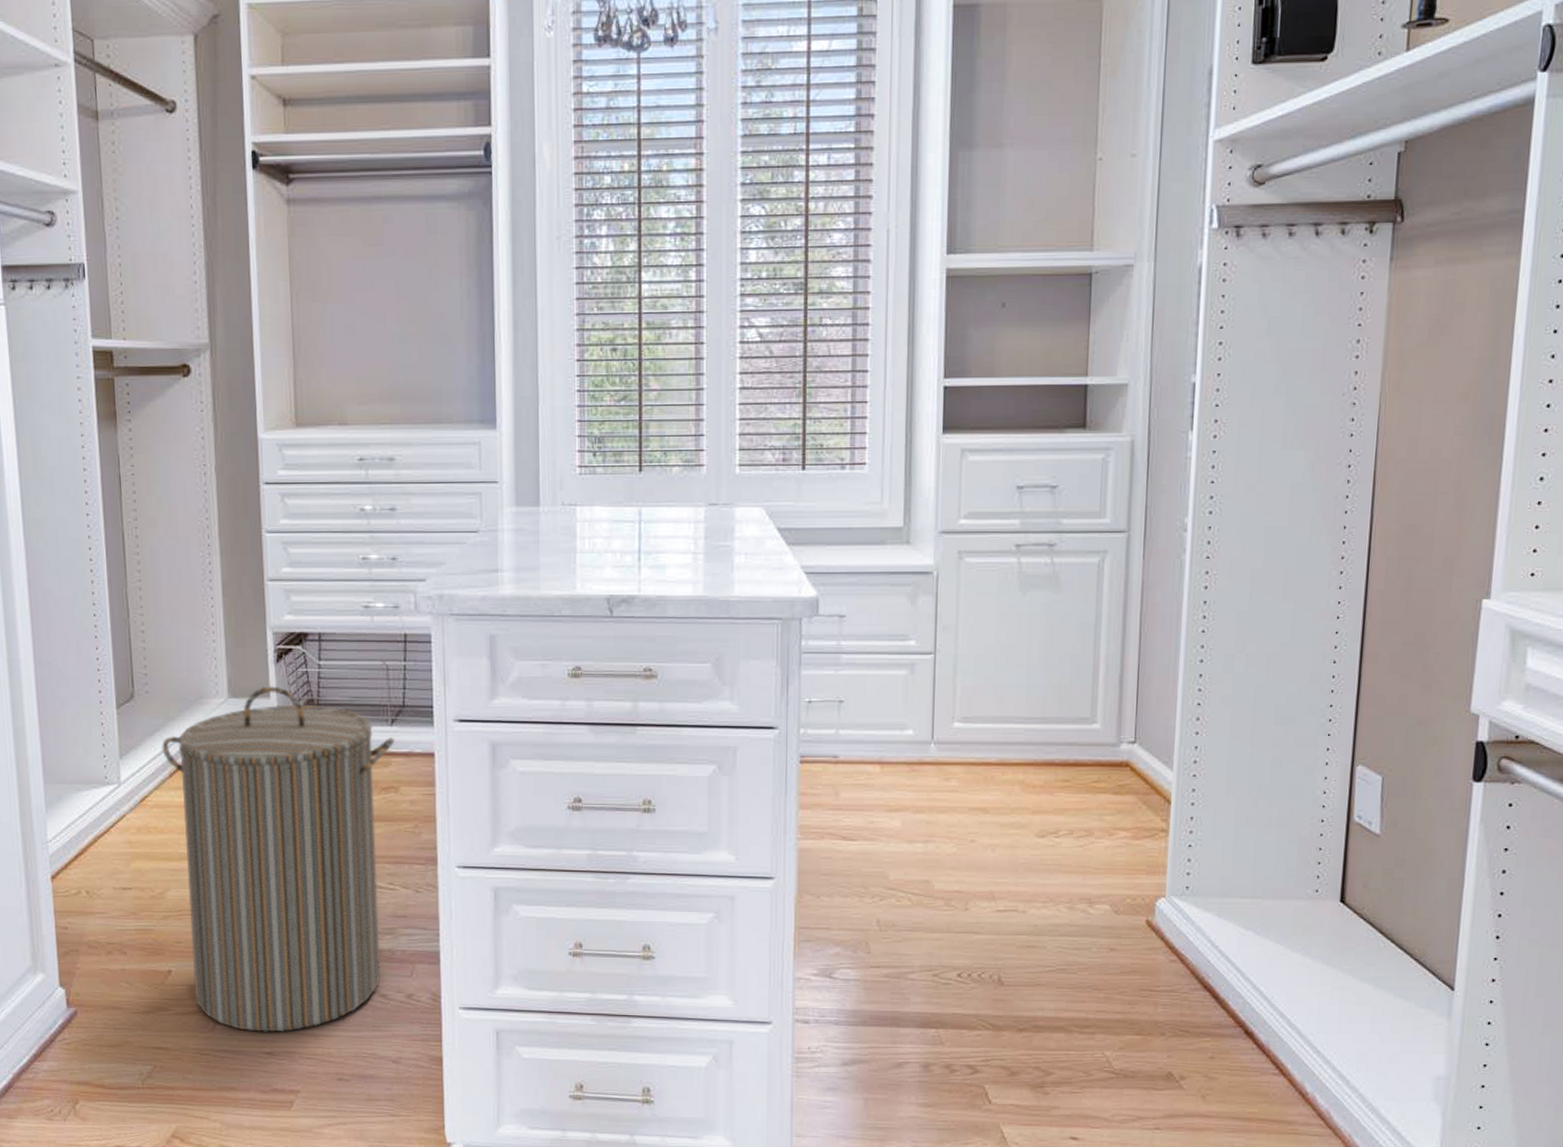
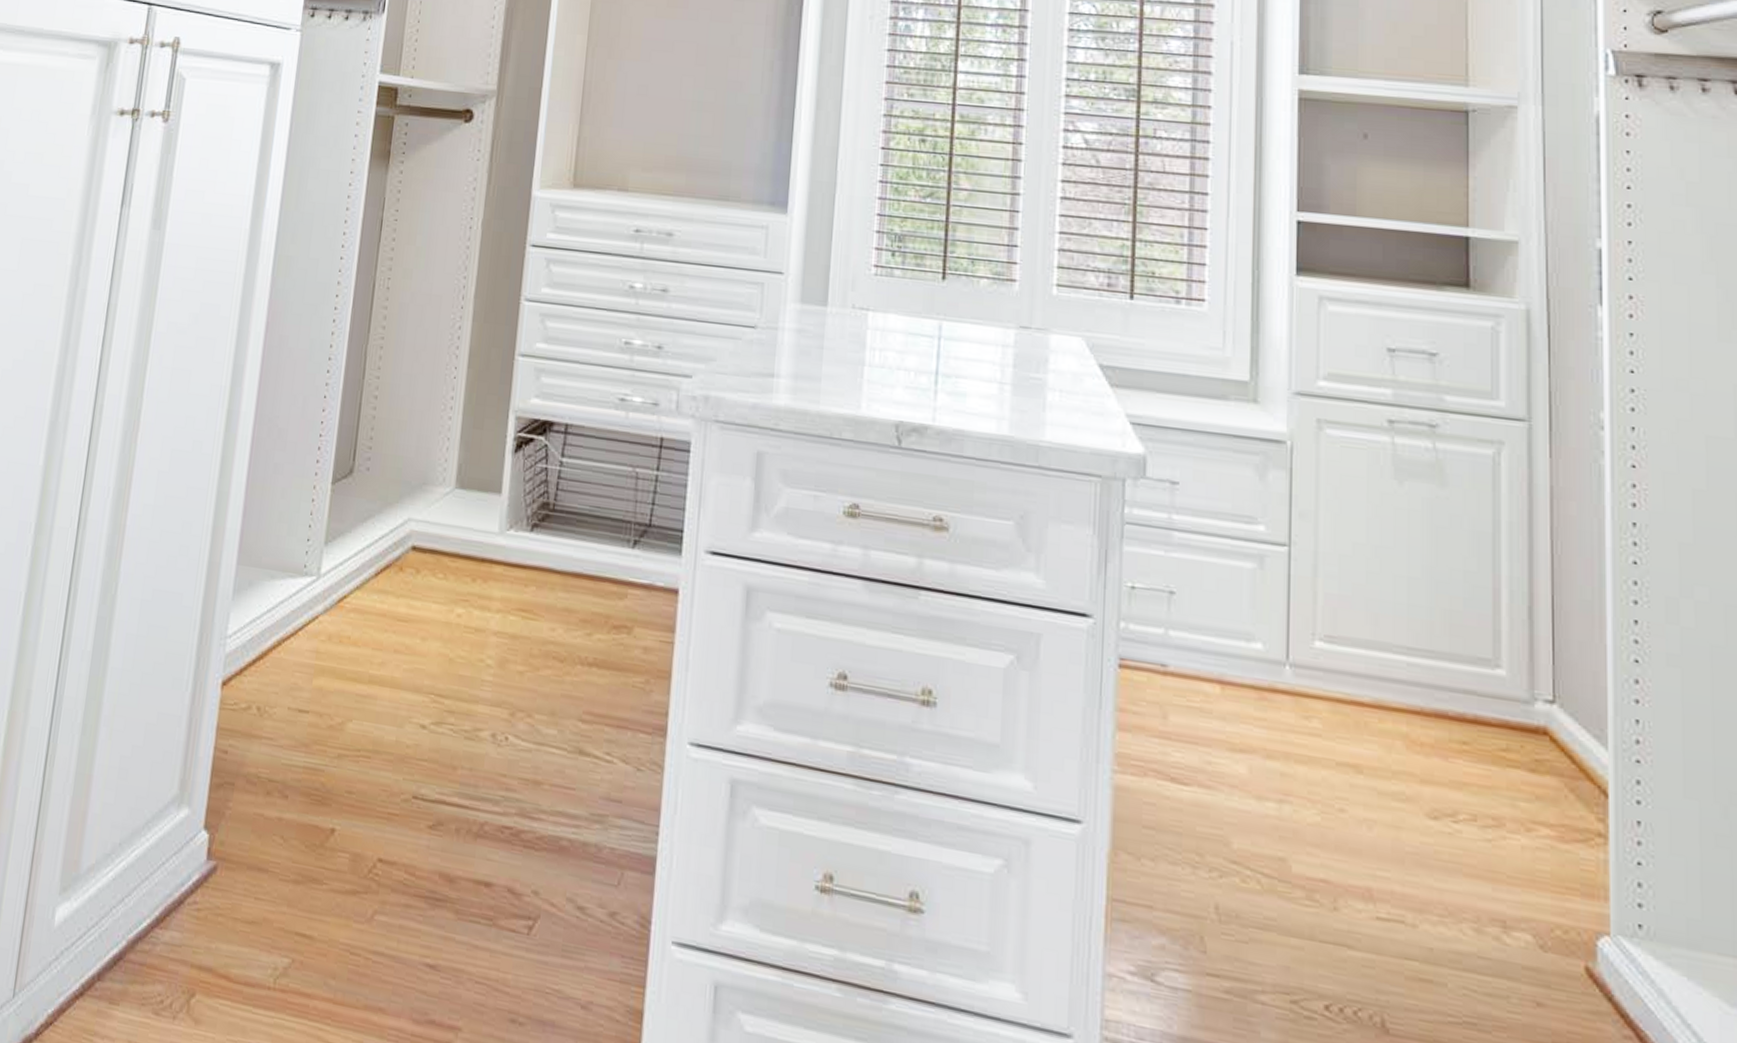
laundry hamper: present [162,686,395,1032] -> none [356,480,635,940]

